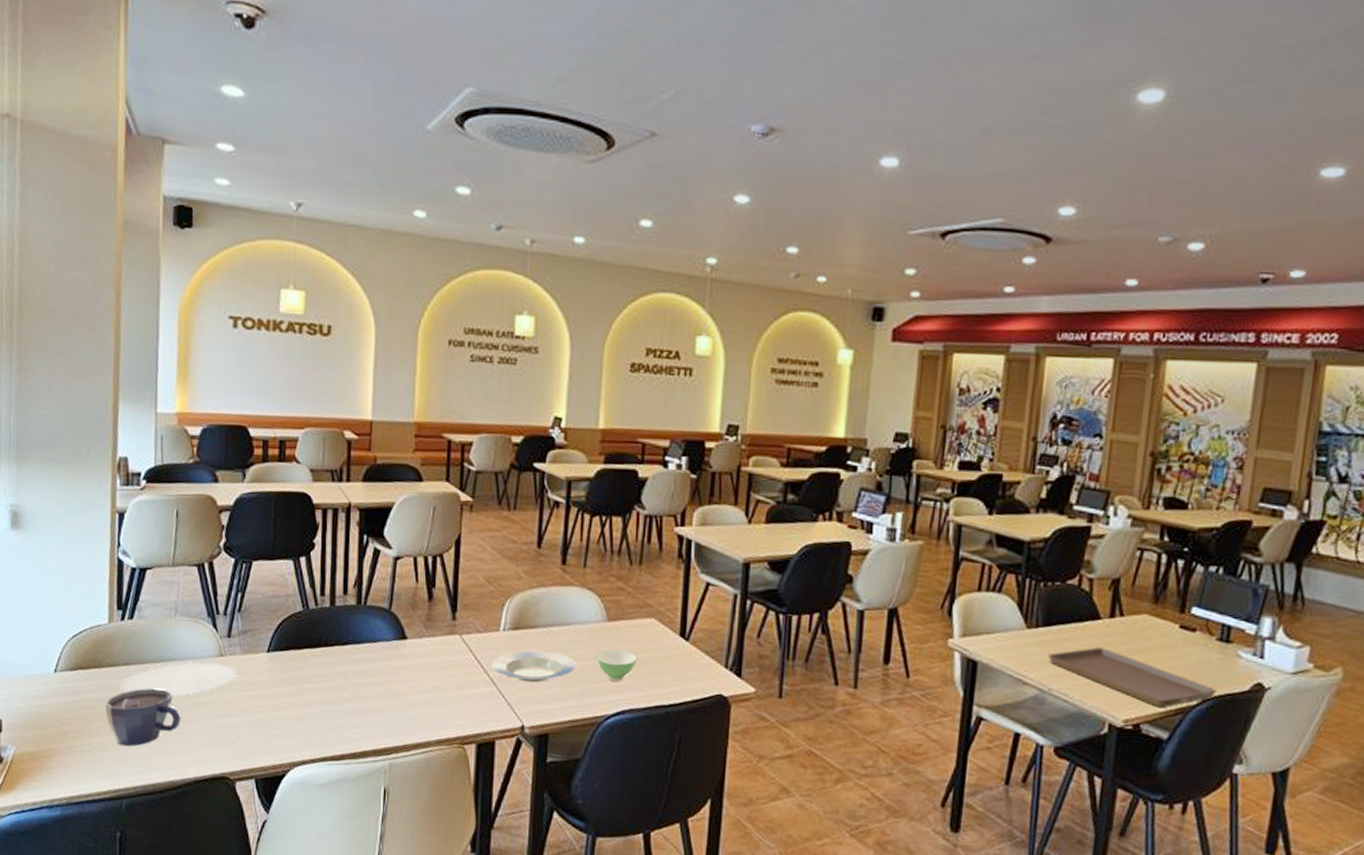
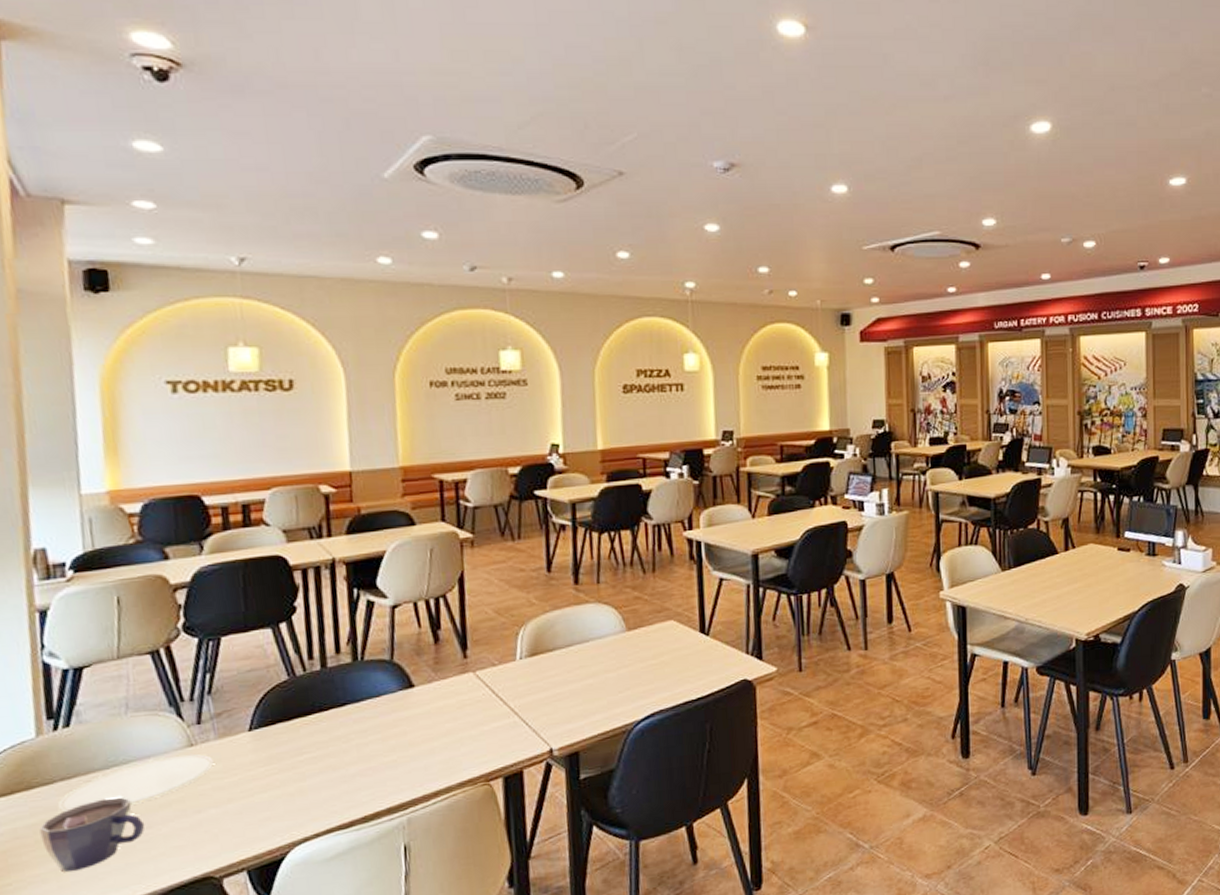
plate: present [492,650,576,683] -> none [511,670,601,706]
bowl: present [596,650,638,682] -> none [619,656,662,687]
tray: present [1047,647,1217,708] -> none [1021,576,1151,618]

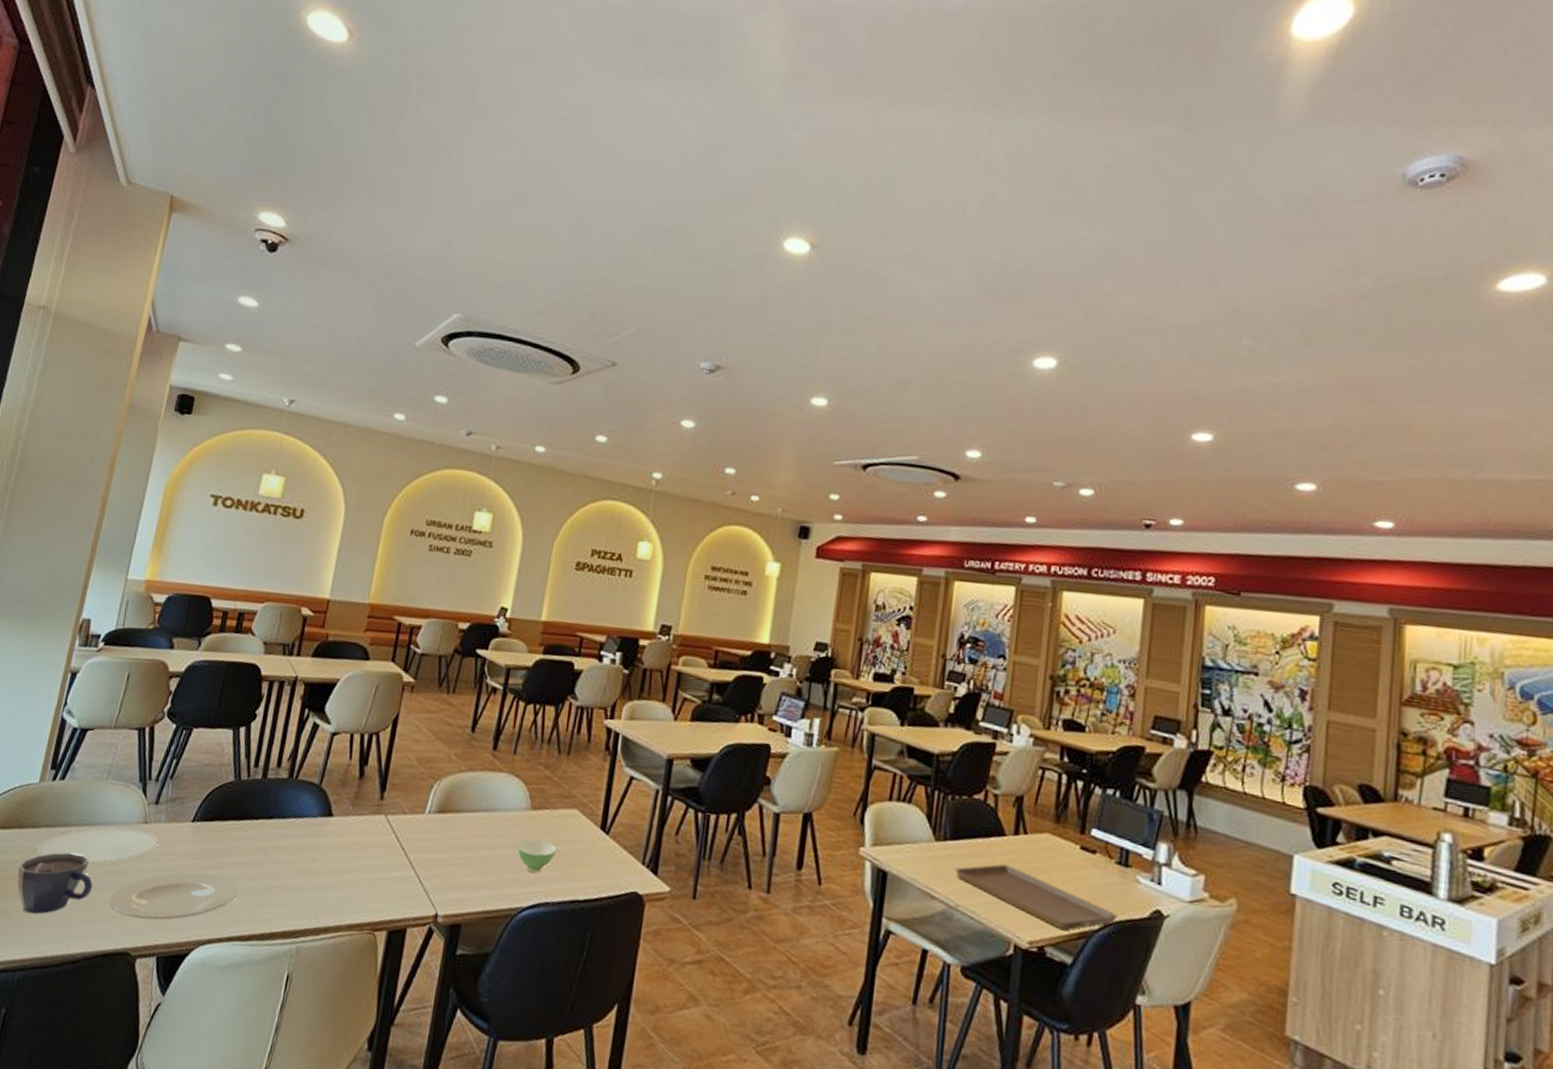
plate: none [169,774,326,843] -> present [108,872,238,921]
bowl: none [619,656,662,687] -> present [516,839,558,873]
tray: none [1021,576,1151,618] -> present [954,864,1118,931]

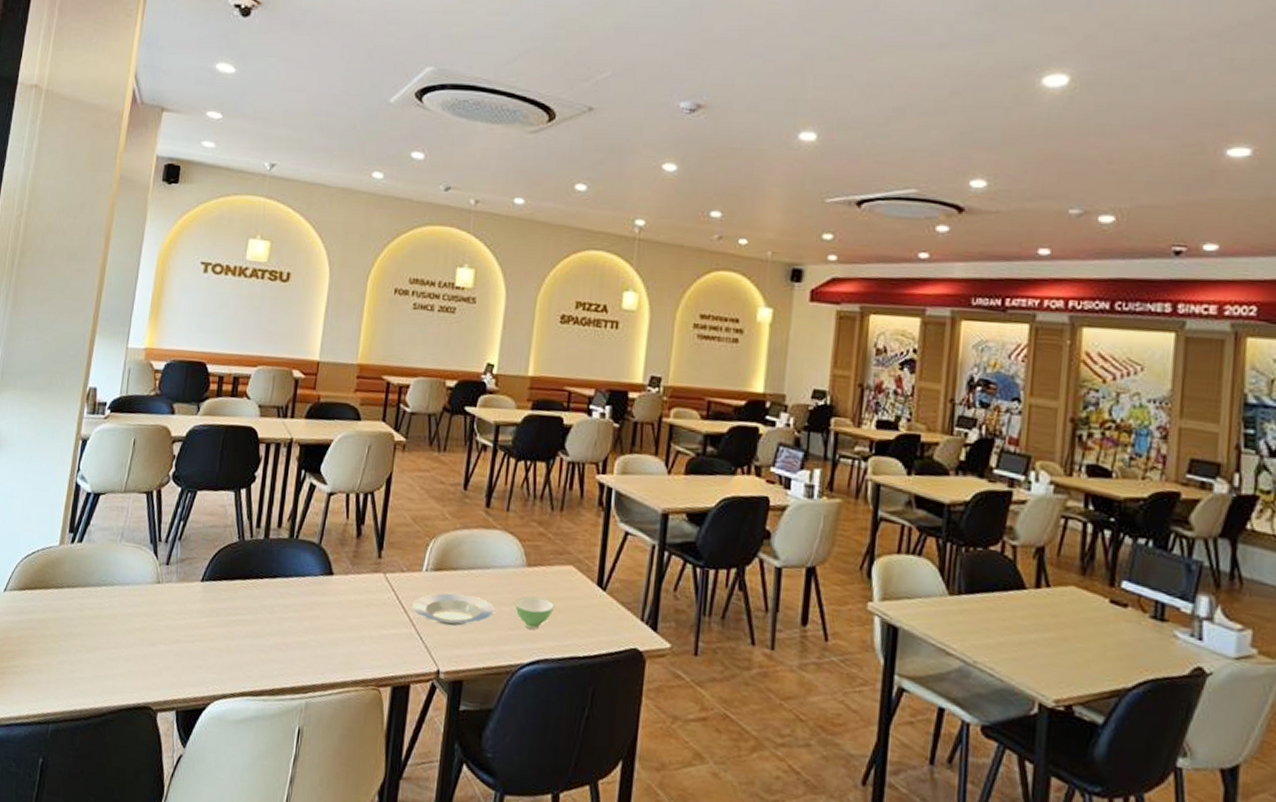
cup: present [17,852,93,914] -> none [45,611,114,670]
plate: present [37,827,158,866] -> none [62,587,171,624]
plate: present [108,872,238,921] -> none [129,629,248,676]
plate: none [412,835,497,869] -> present [412,592,494,626]
tray: present [954,864,1118,931] -> none [971,618,1154,689]

